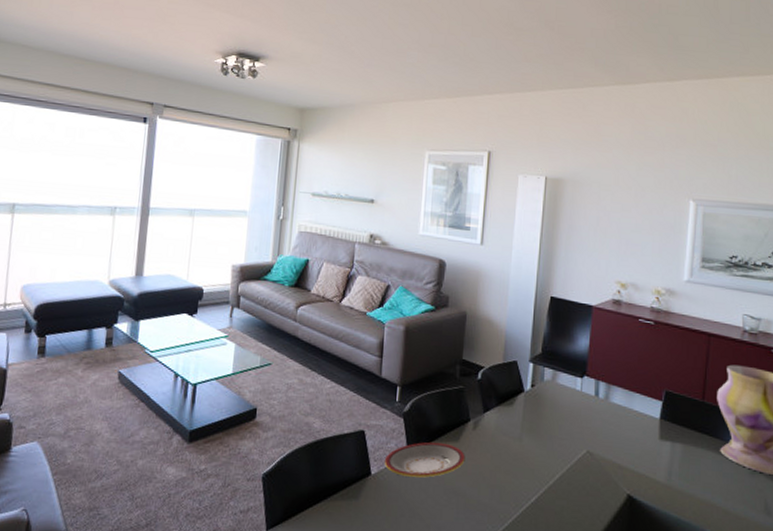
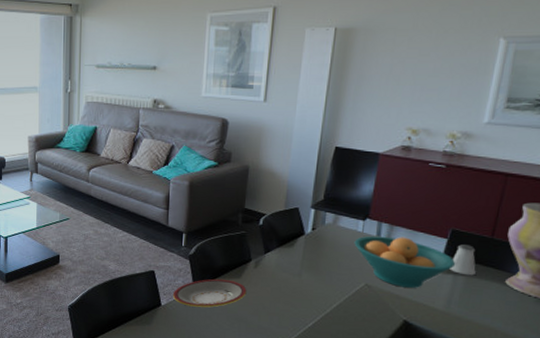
fruit bowl: none [573,395,673,457] -> present [354,236,456,288]
saltshaker: none [667,408,692,443] -> present [449,244,476,276]

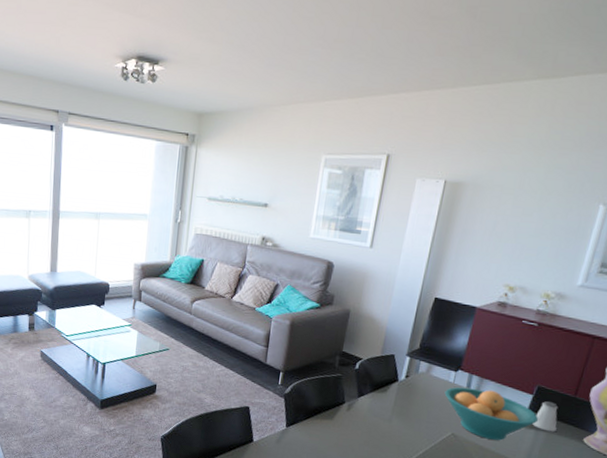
plate: present [172,278,247,308] -> none [265,418,338,447]

